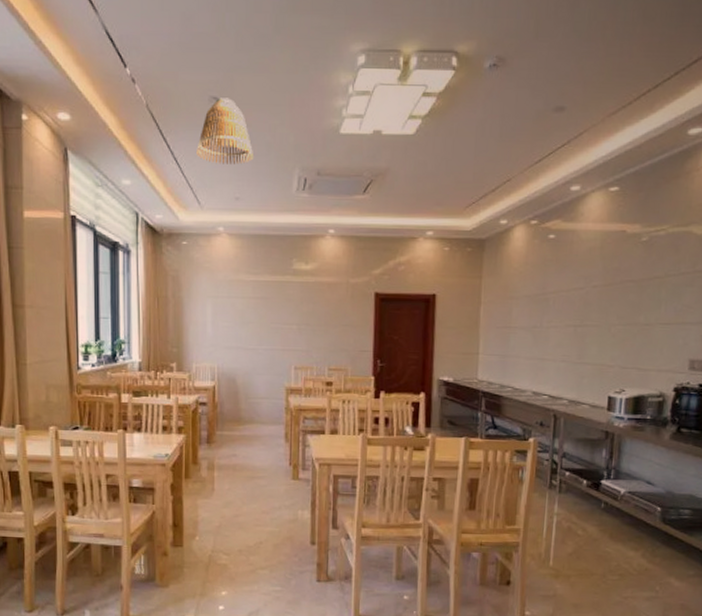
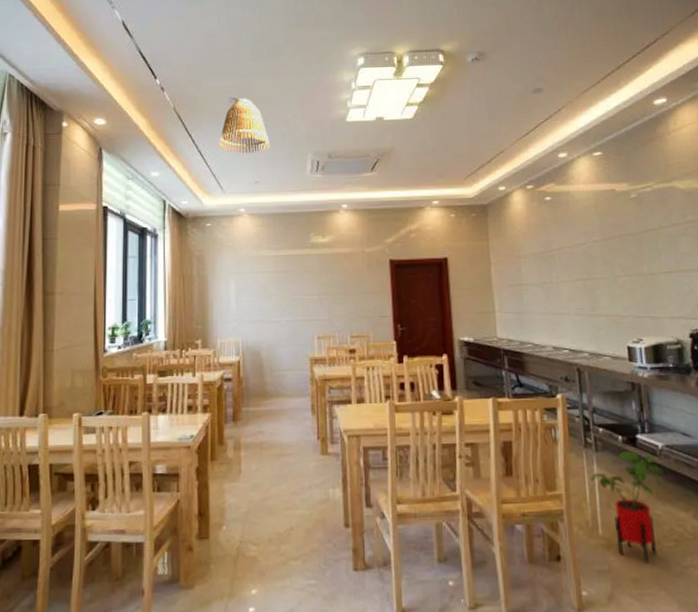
house plant: none [550,494,621,592] -> present [591,450,663,563]

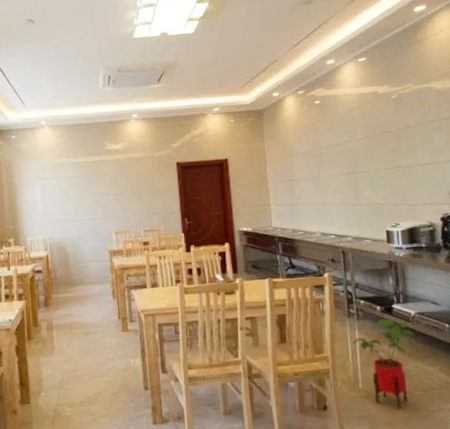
lamp shade: present [219,98,271,154] -> none [18,19,66,72]

